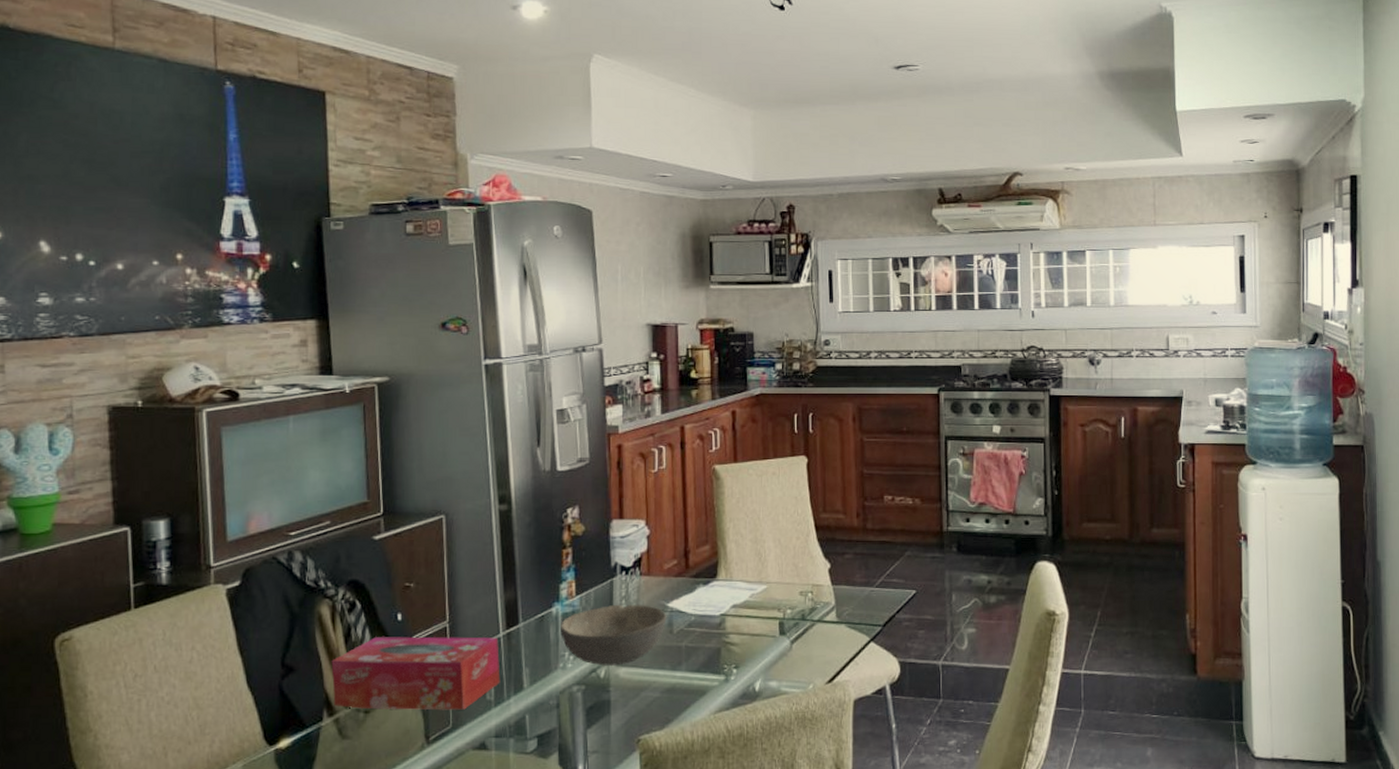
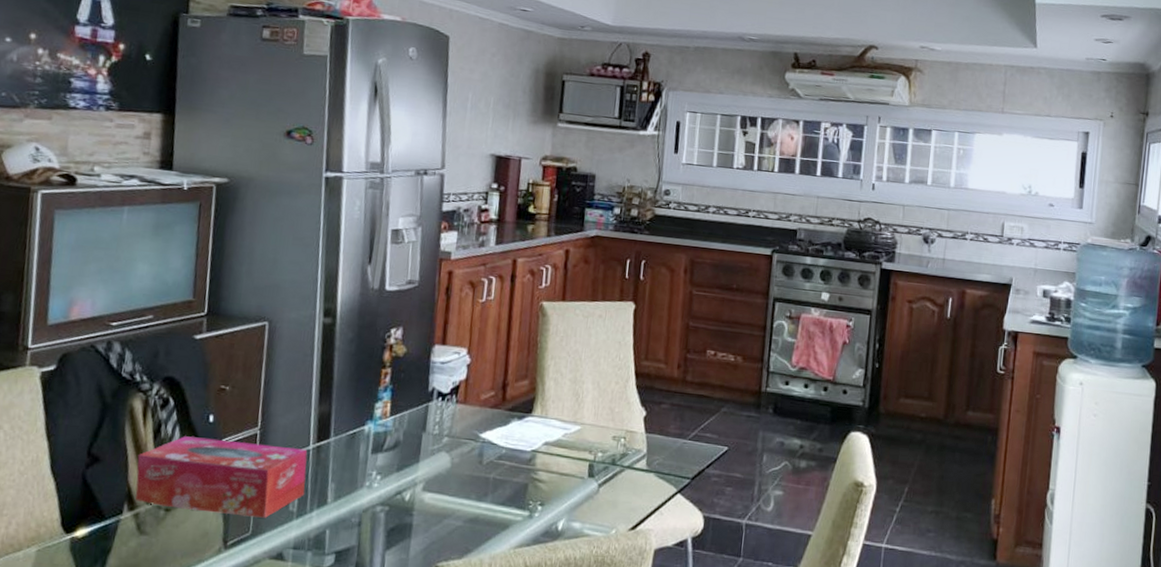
bowl: present [560,604,667,666] -> none [370,429,479,490]

